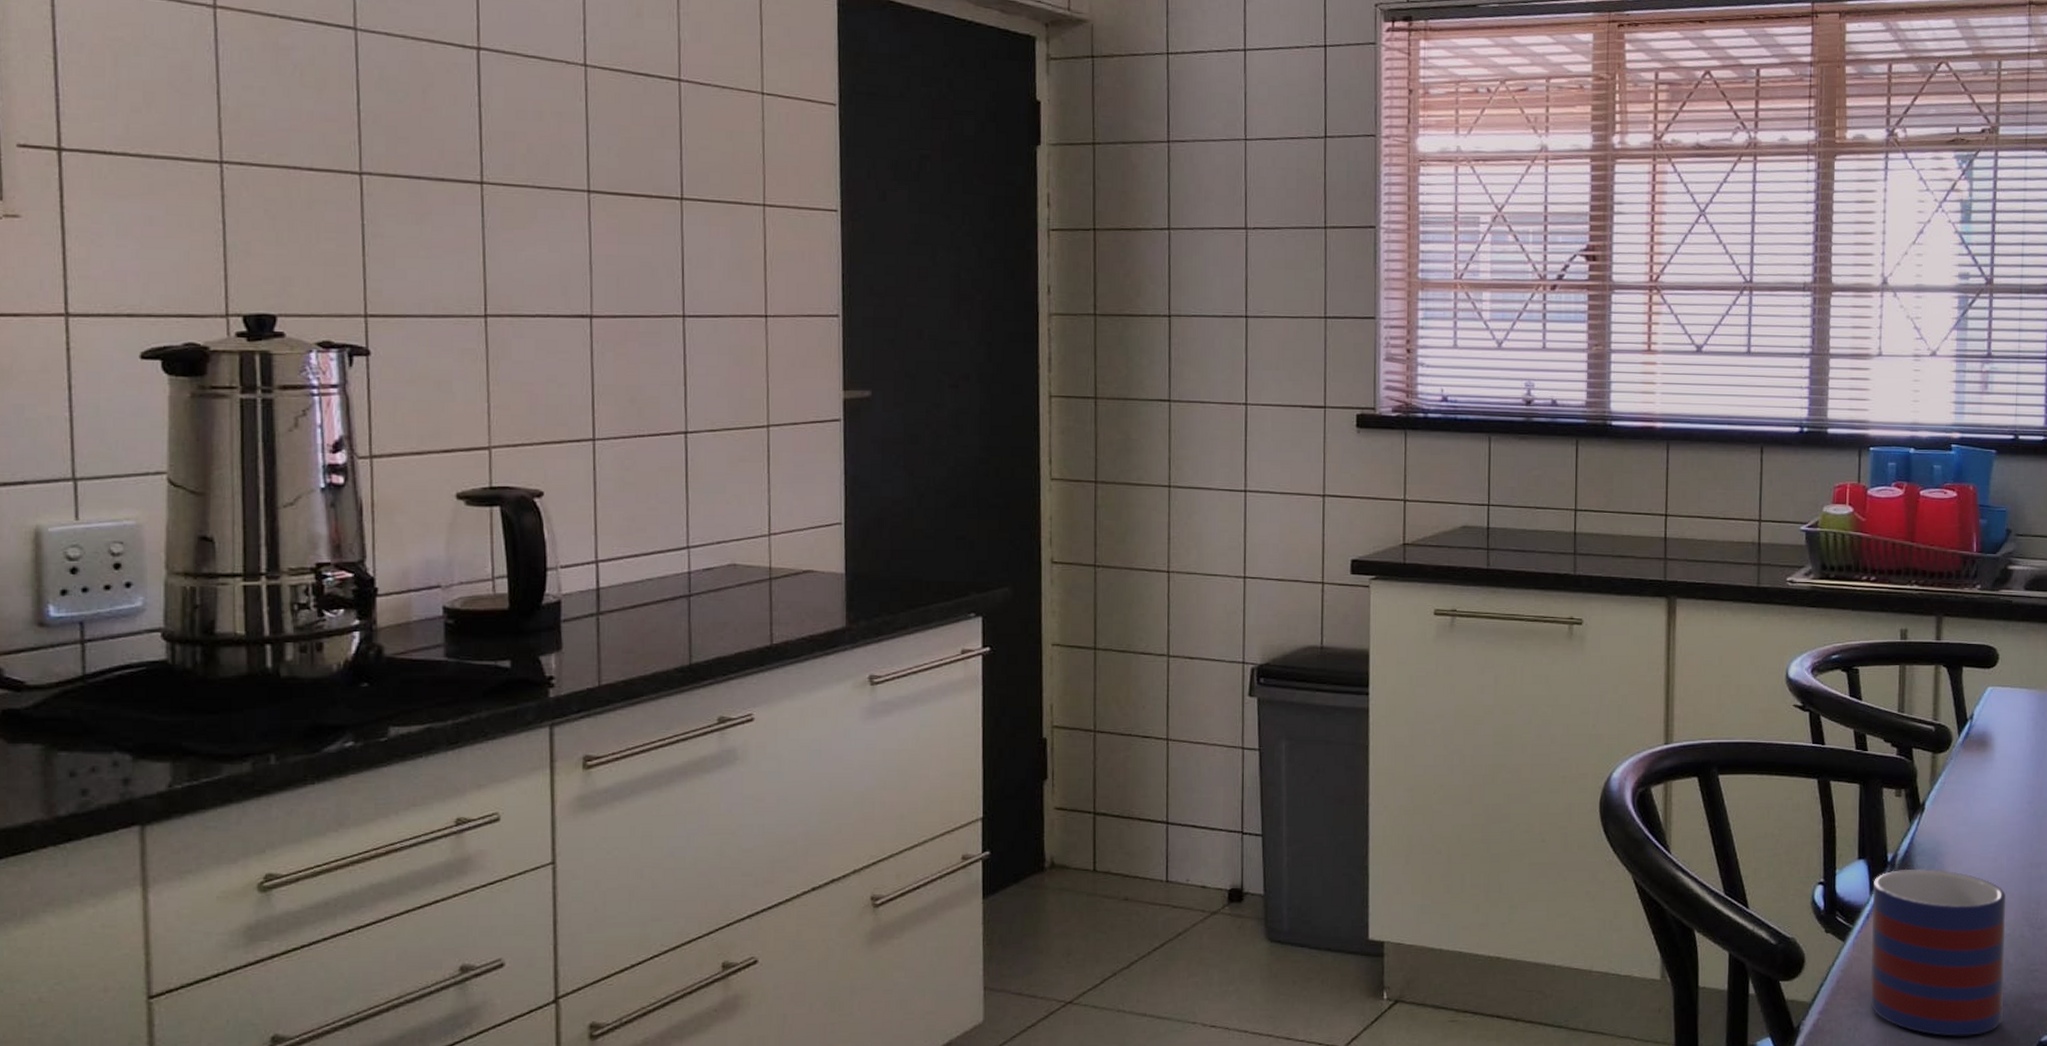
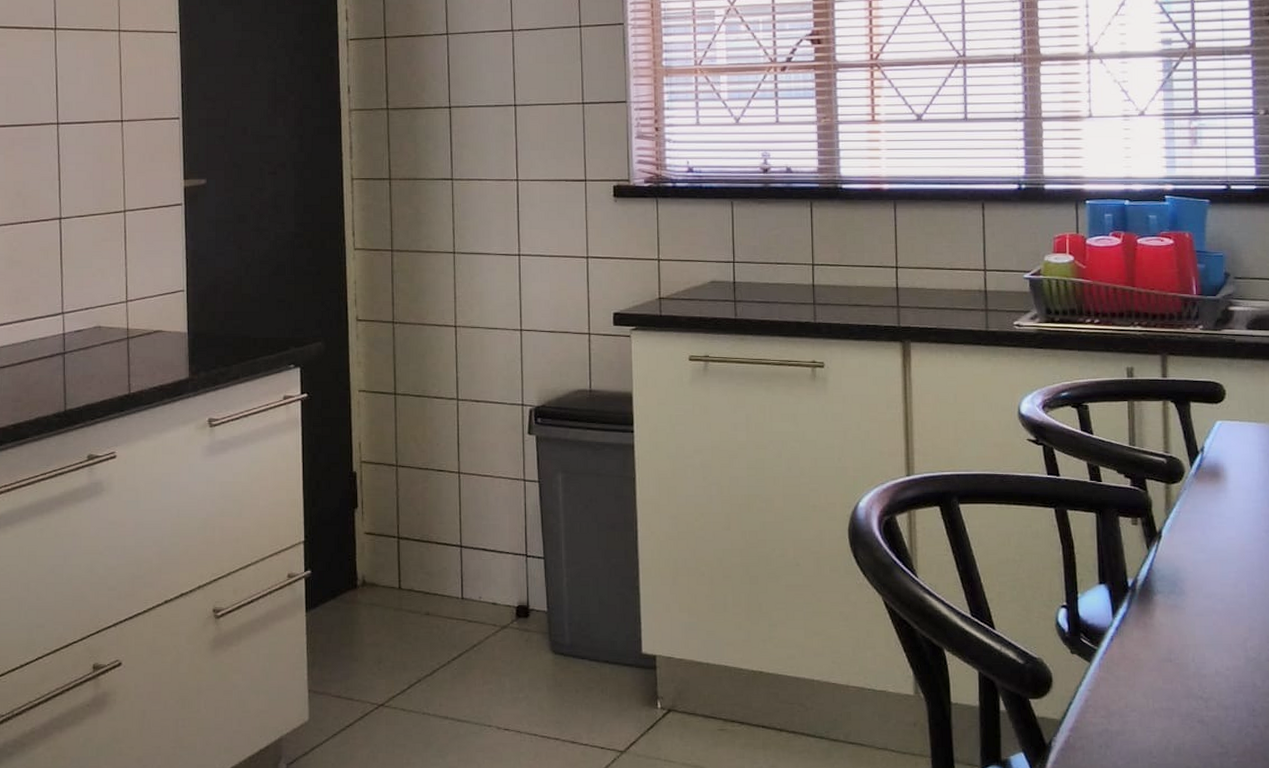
mug: present [1870,868,2006,1036] -> none [1116,593,1254,756]

